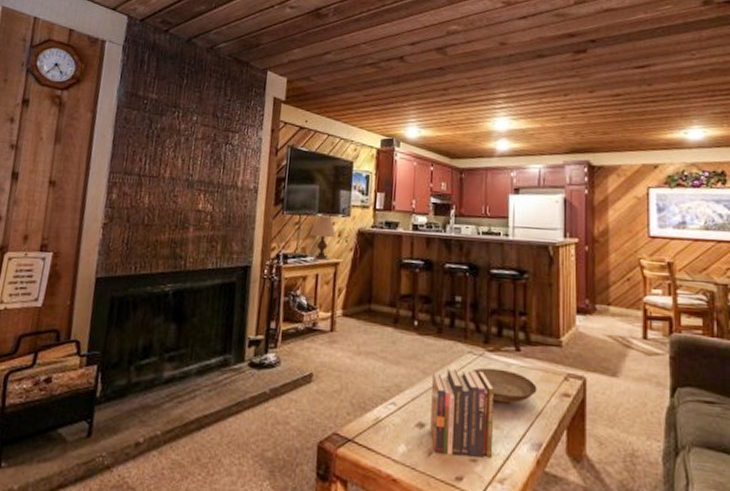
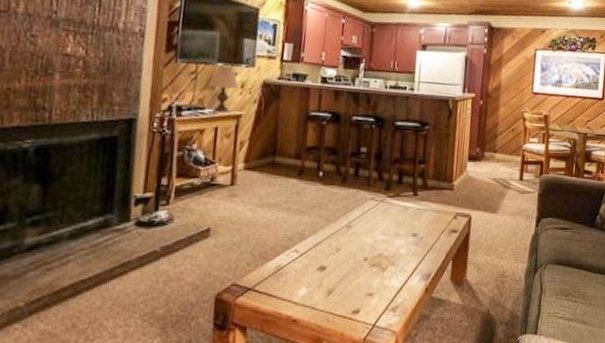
books: present [430,369,494,458] -> none [330,215,392,292]
decorative bowl: present [473,367,537,405] -> none [374,212,430,244]

